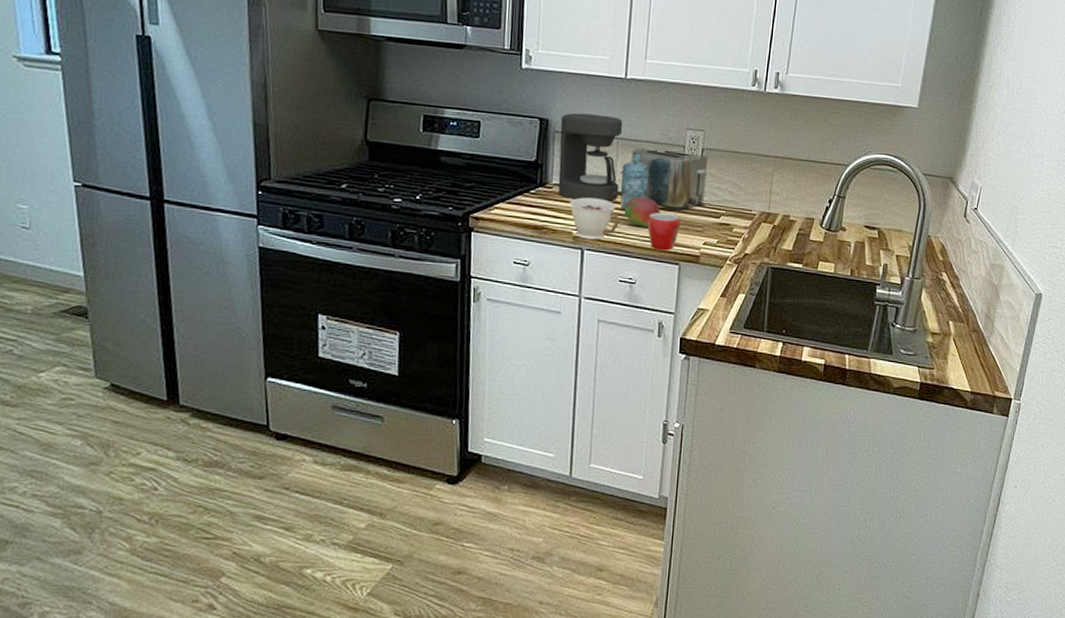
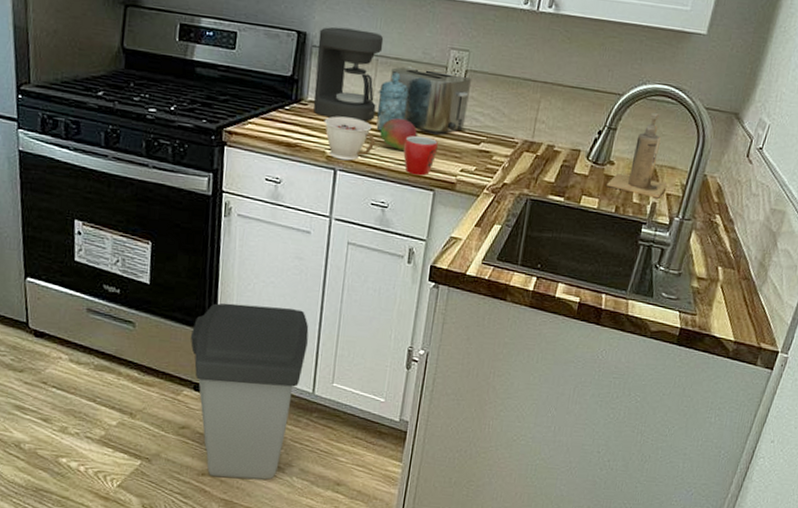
trash can: none [441,389,563,574] -> present [190,303,309,480]
soap dispenser: none [840,180,896,260] -> present [605,112,668,199]

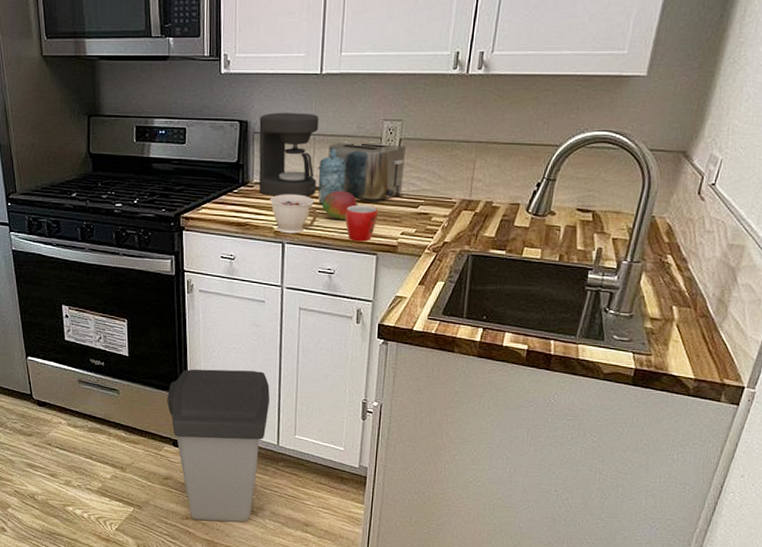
soap dispenser: present [605,112,668,199] -> none [548,159,613,244]

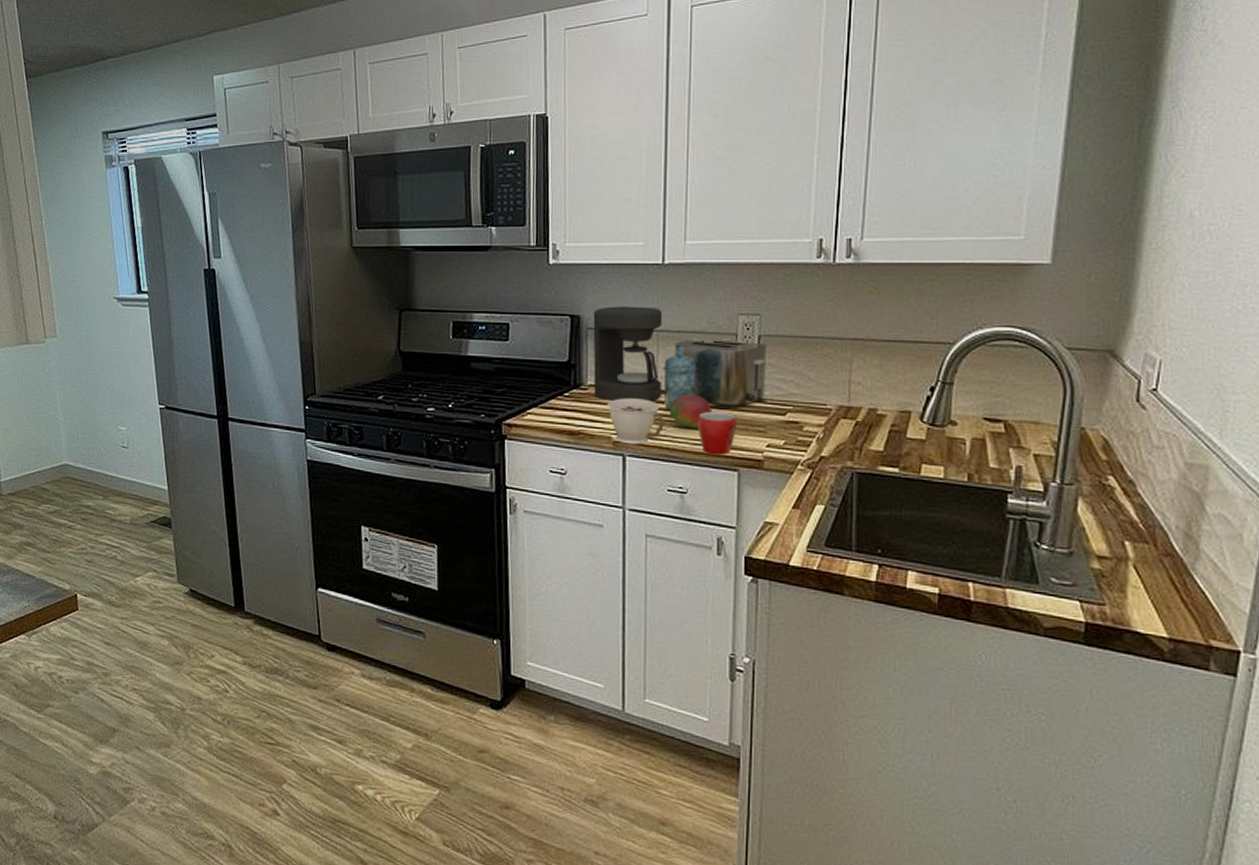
trash can: present [166,369,270,522] -> none [483,608,611,816]

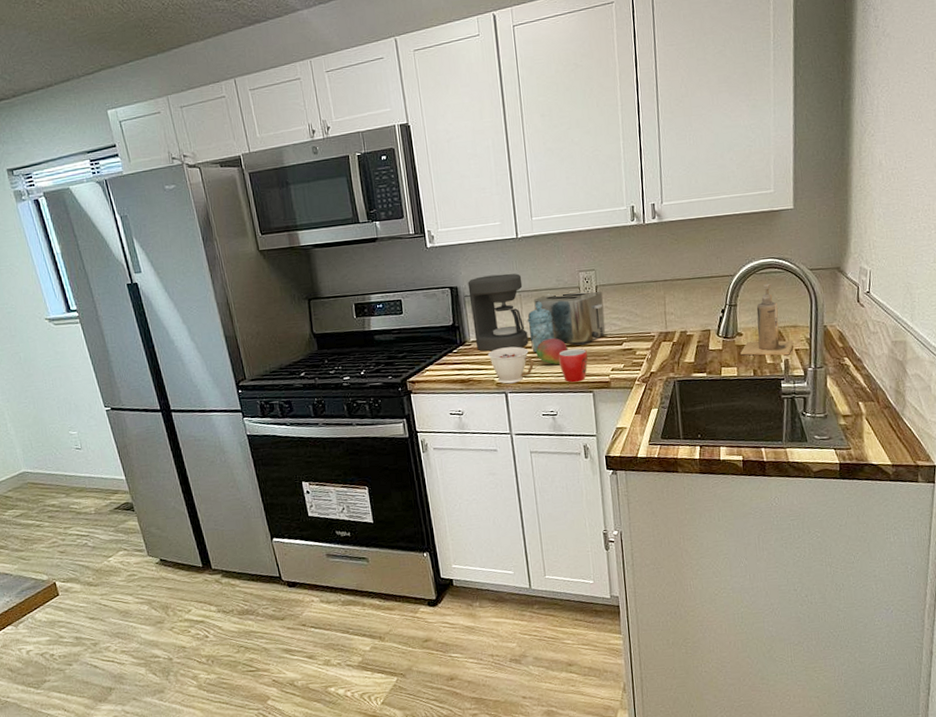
soap dispenser: none [950,359,1033,461] -> present [739,282,794,356]

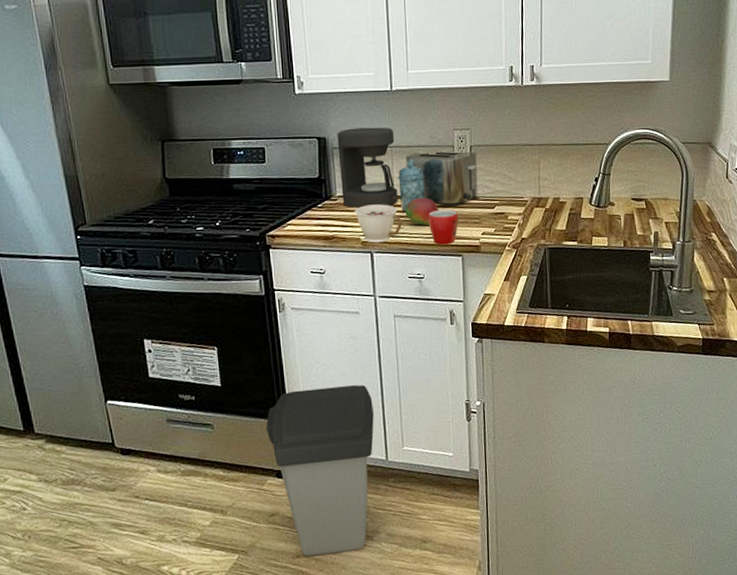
trash can: none [415,518,517,680] -> present [265,385,374,557]
soap dispenser: present [739,282,794,356] -> none [611,153,664,228]

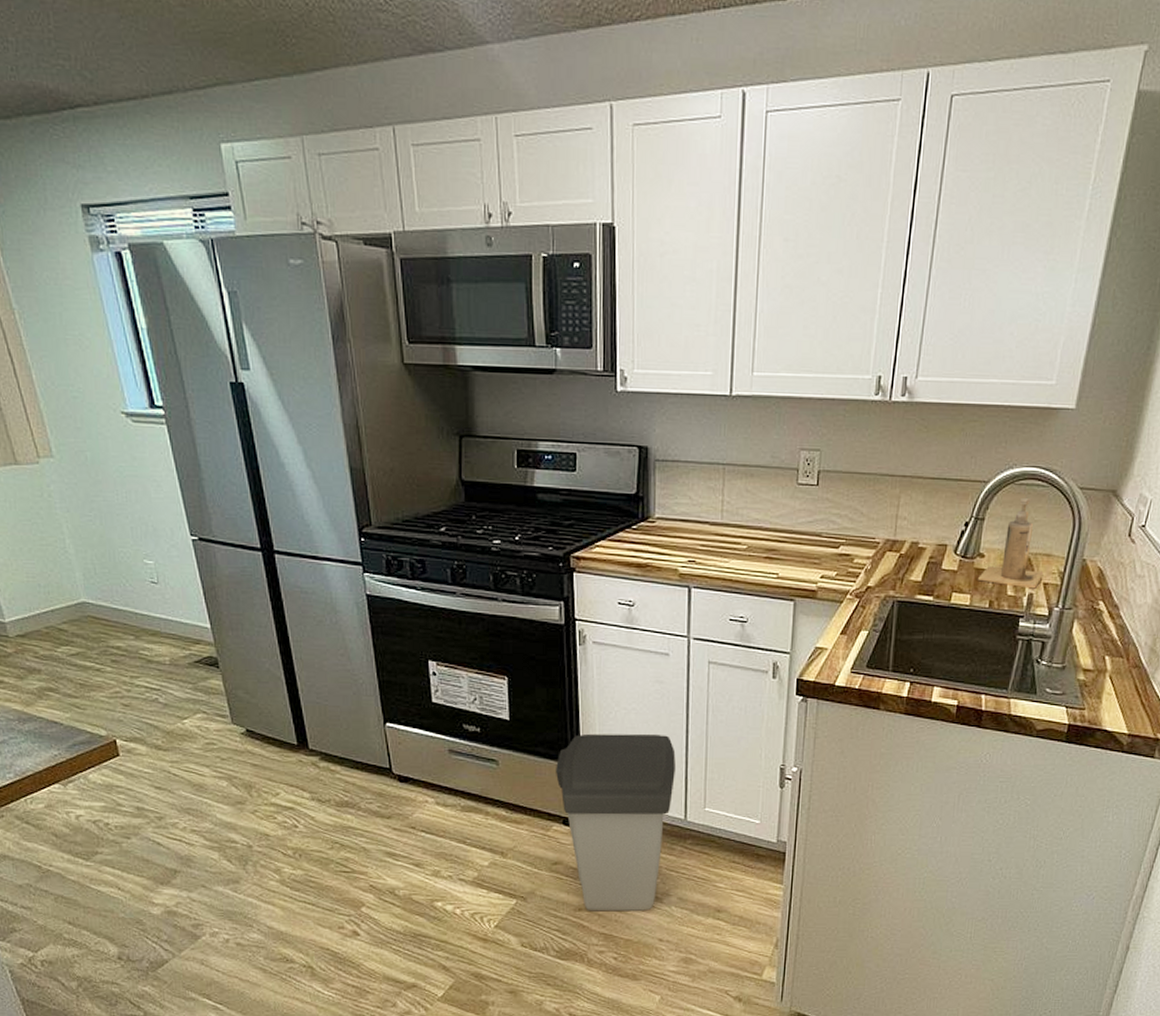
coffee maker: present [337,127,398,208] -> none [661,438,729,535]
teacup: present [354,204,403,243] -> none [673,531,730,577]
canister: present [398,158,425,212] -> none [728,479,761,543]
toaster: present [405,150,478,206] -> none [739,472,824,542]
fruit: present [405,197,439,225] -> none [733,527,773,561]
mug: present [427,209,458,245] -> none [758,544,795,586]
soap dispenser: none [611,153,664,228] -> present [977,497,1044,589]

